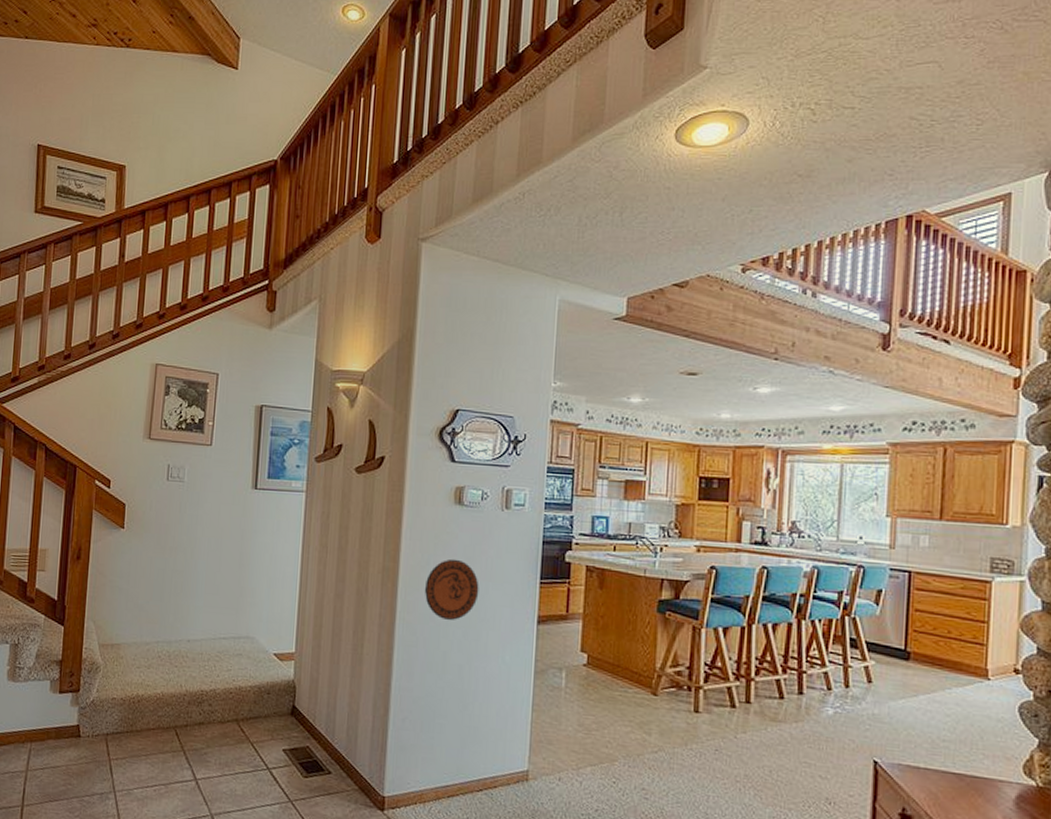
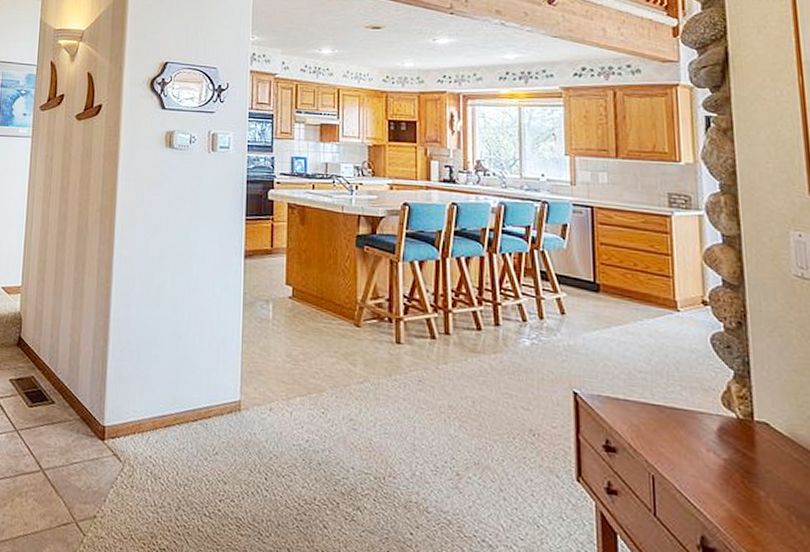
decorative plate: present [424,558,479,621] -> none [139,197,190,256]

